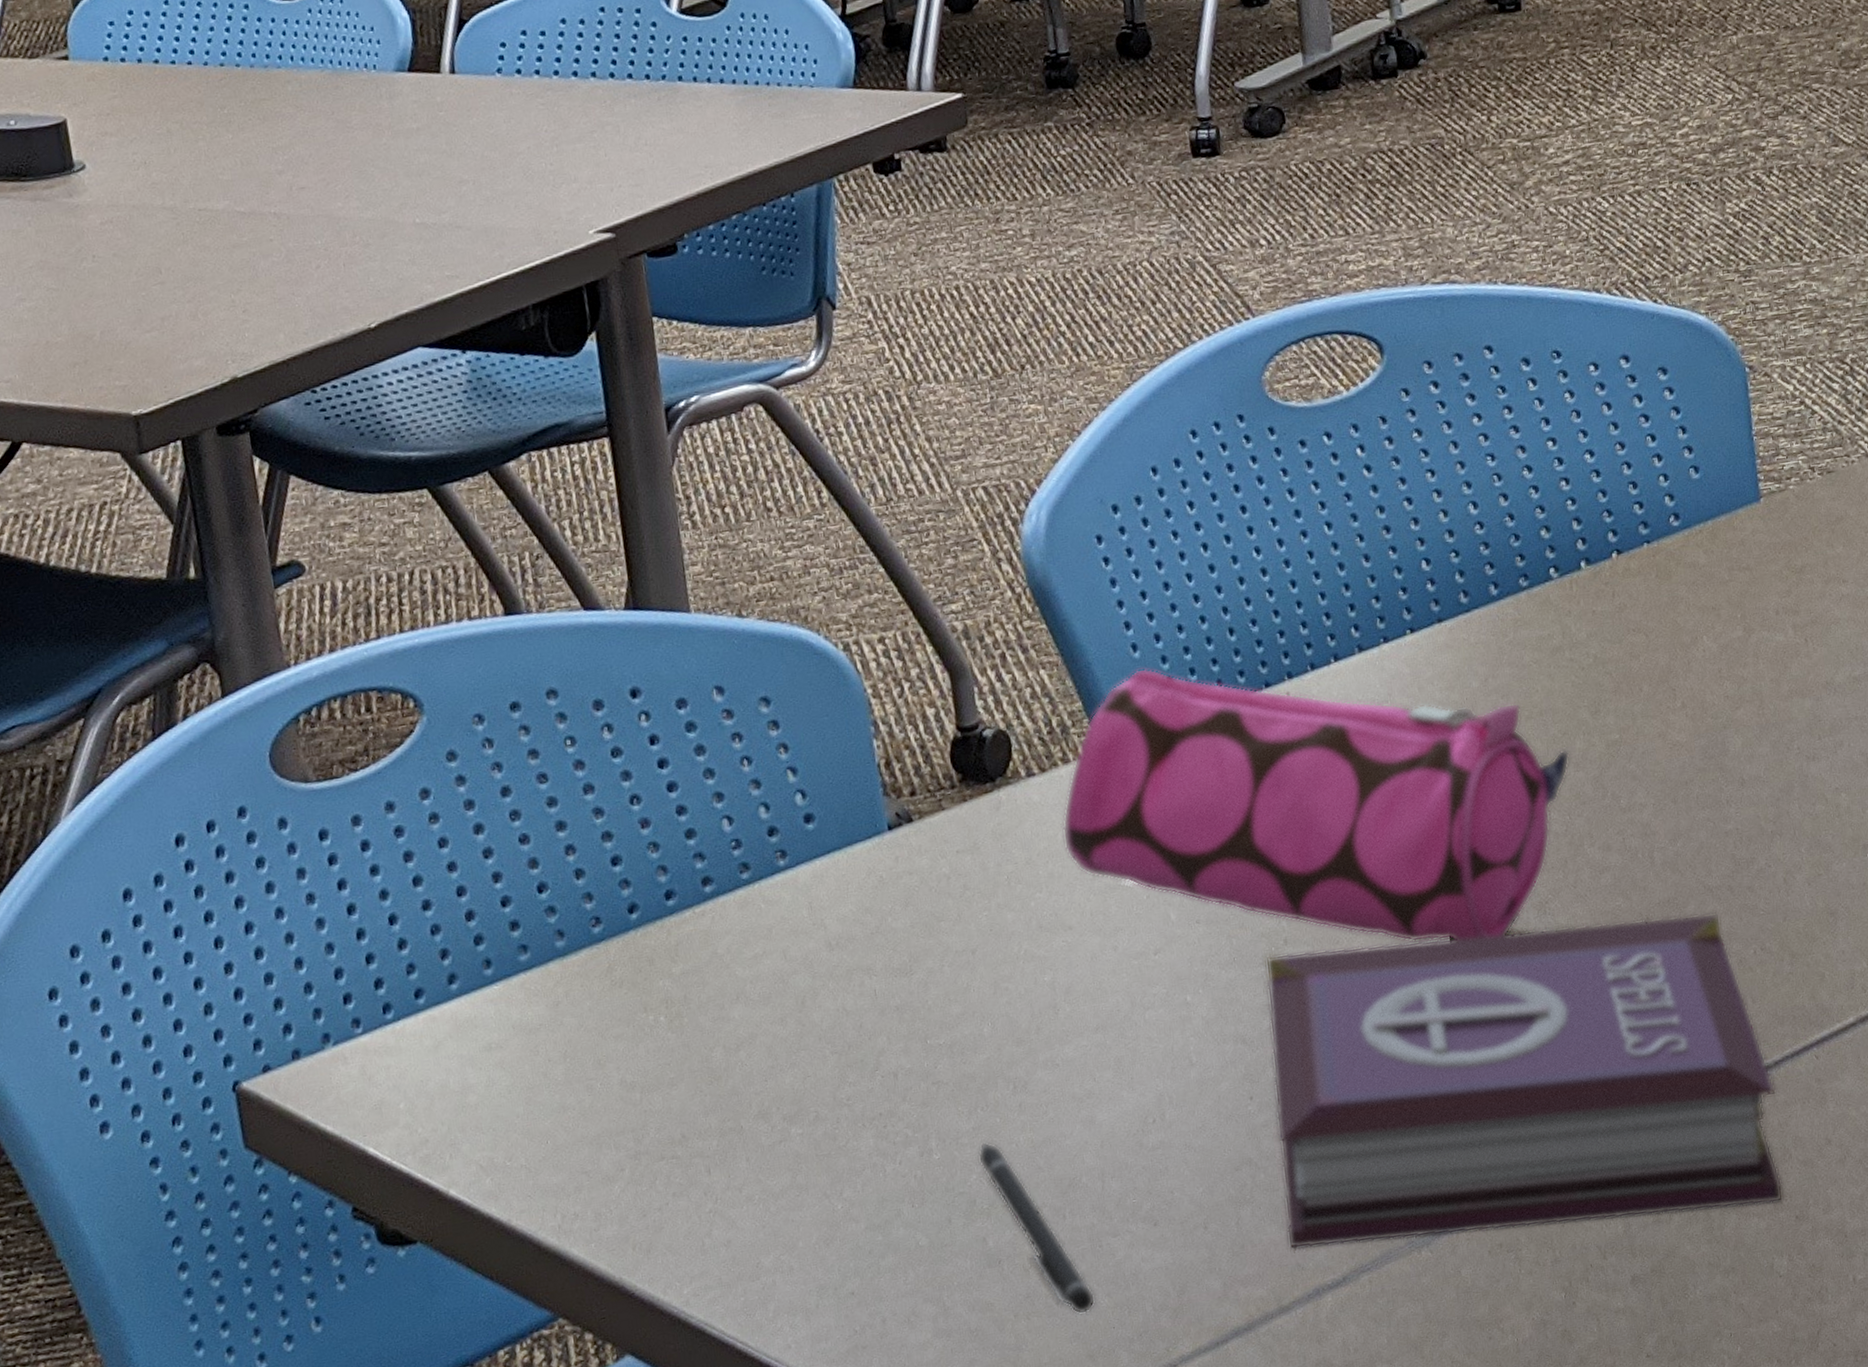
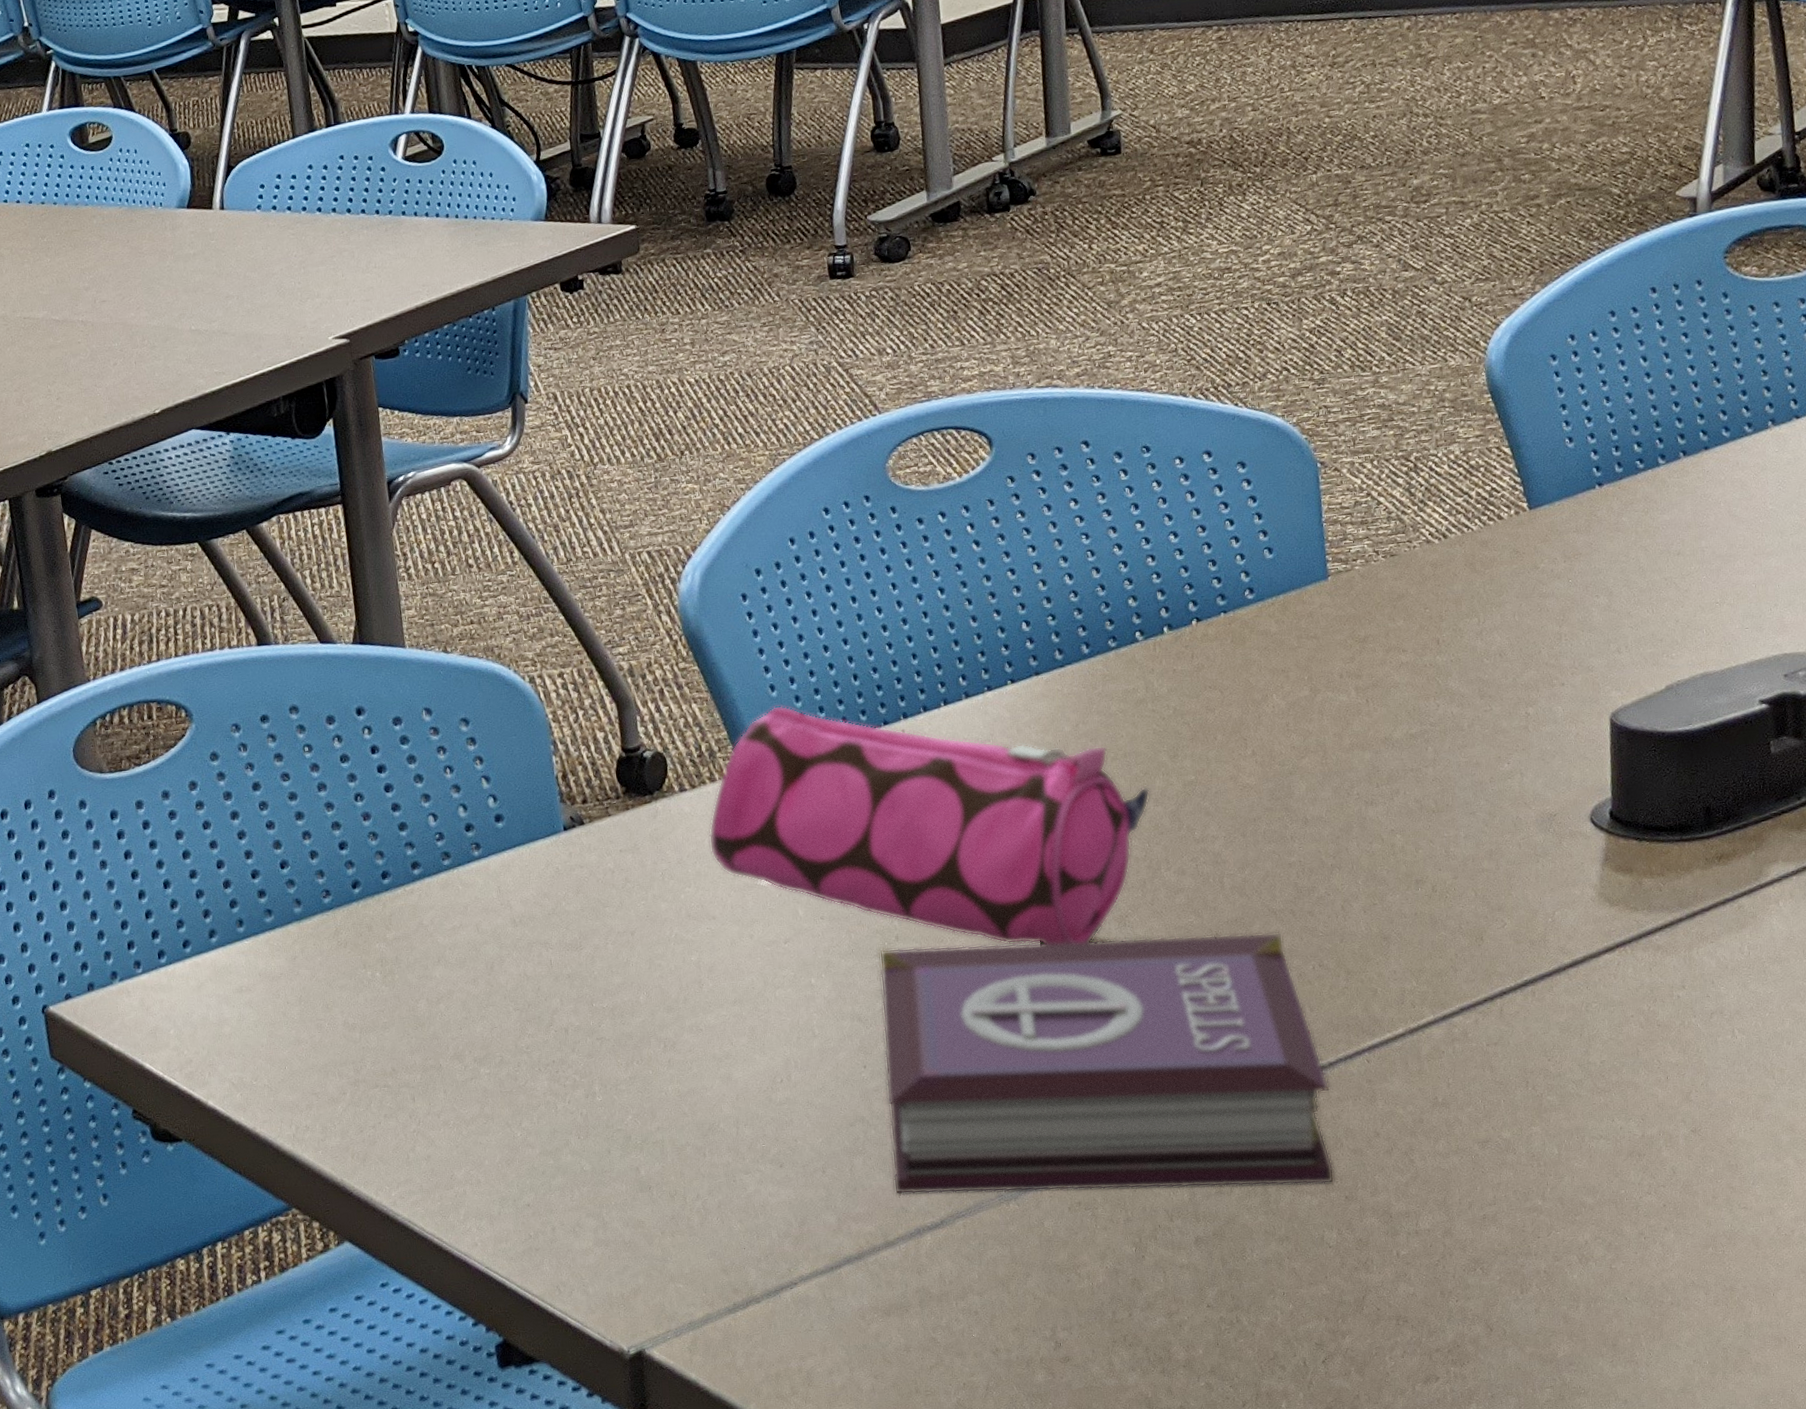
pen: present [977,1142,1096,1315] -> none [633,1089,730,1236]

